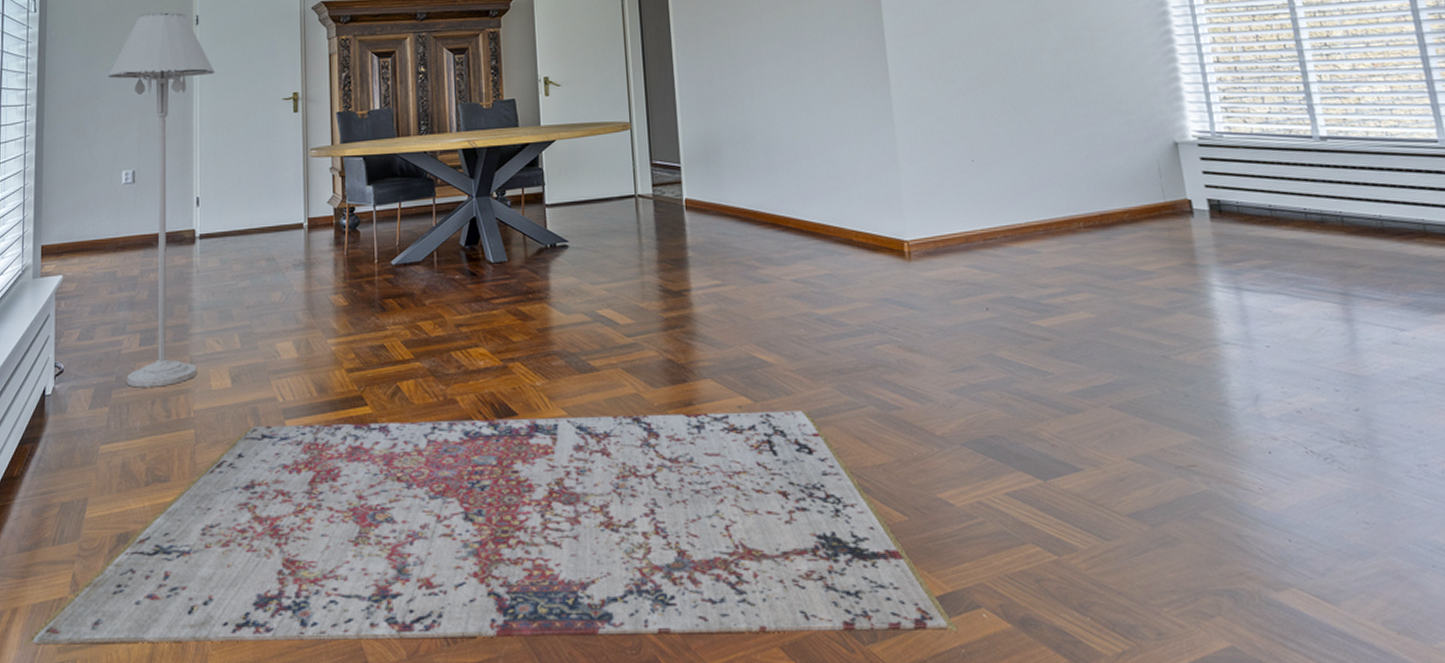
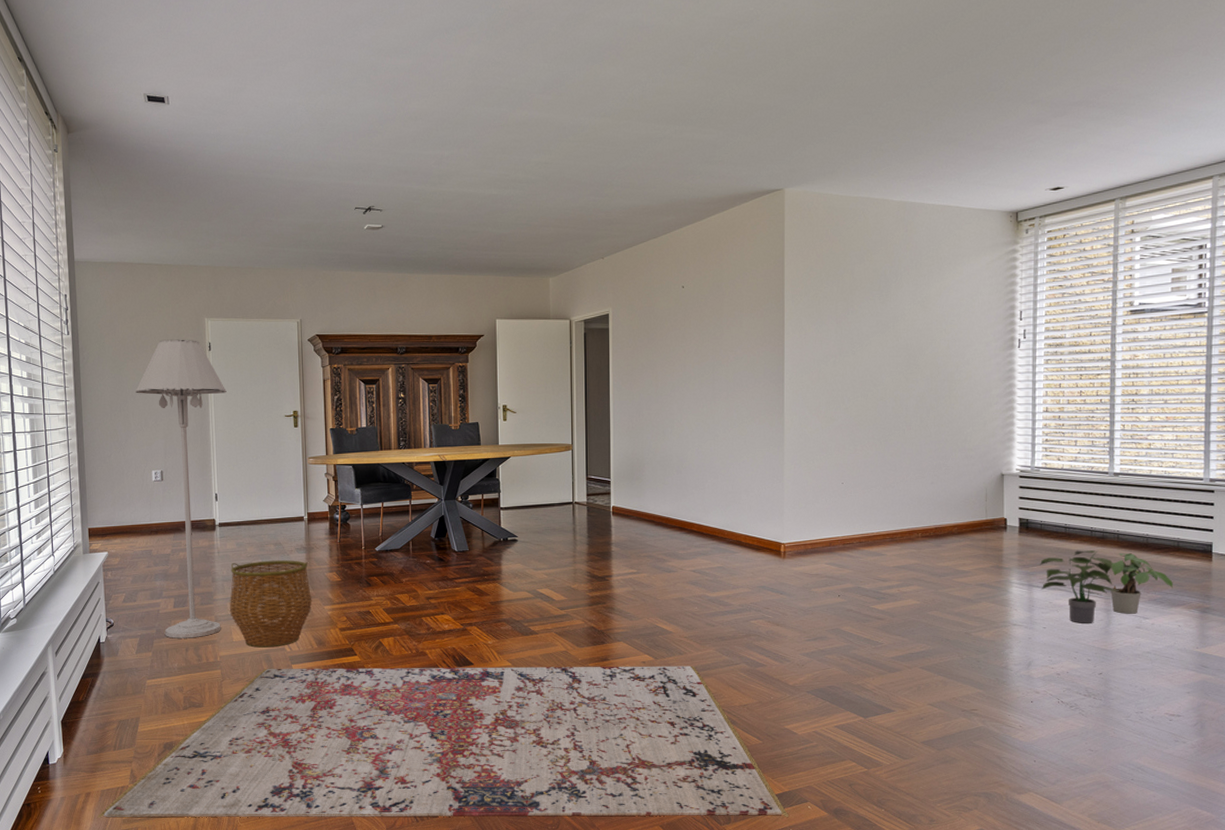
basket: none [208,279,312,398] -> present [229,560,312,648]
potted plant: none [1244,239,1360,339] -> present [1039,550,1120,623]
potted plant: none [1340,241,1430,325] -> present [1110,553,1173,614]

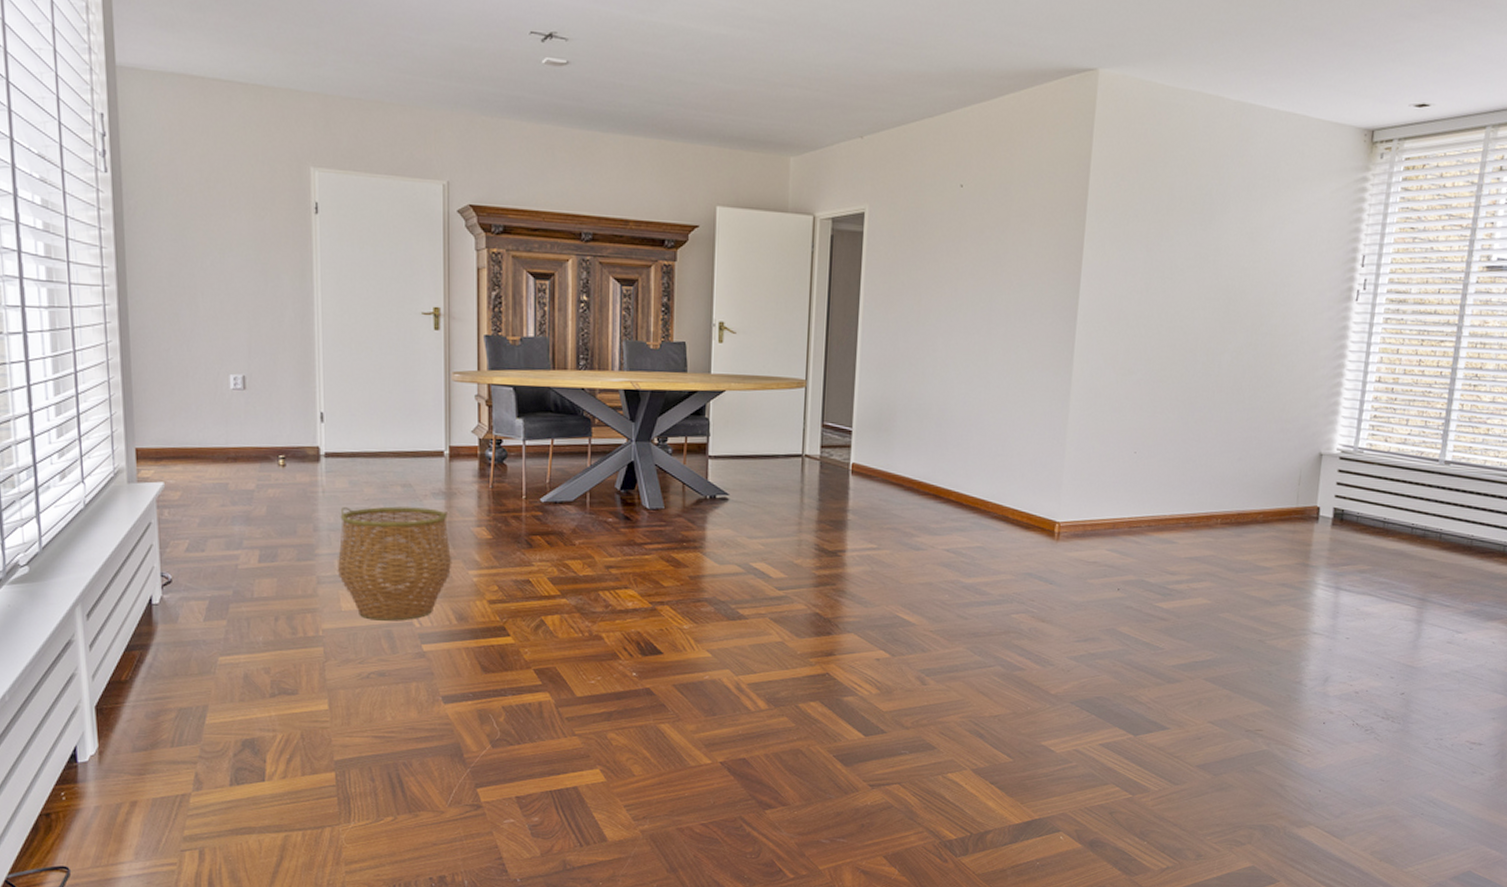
area rug: present [97,665,789,818] -> none [147,648,1037,849]
floor lamp: present [135,339,227,639] -> none [207,192,340,604]
potted plant: present [1039,550,1120,623] -> none [1348,550,1435,636]
potted plant: present [1110,553,1173,614] -> none [1424,556,1493,627]

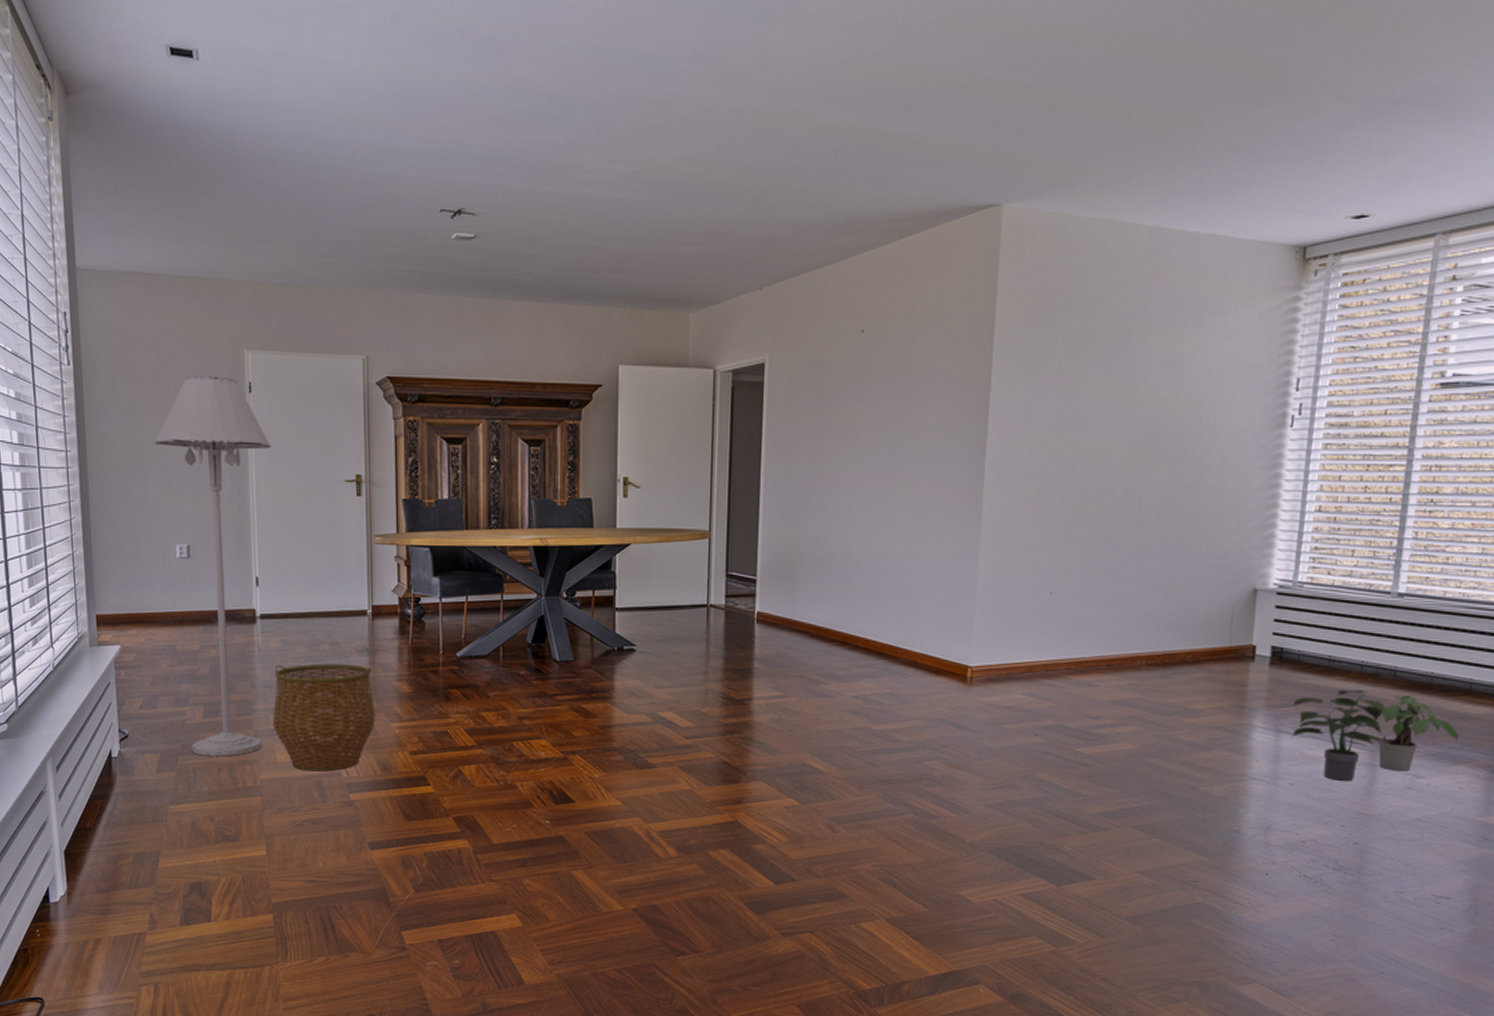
floor lamp: none [207,192,340,604] -> present [155,376,271,757]
potted plant: none [1348,550,1435,636] -> present [1291,689,1391,781]
potted plant: none [1424,556,1493,627] -> present [1378,695,1459,771]

